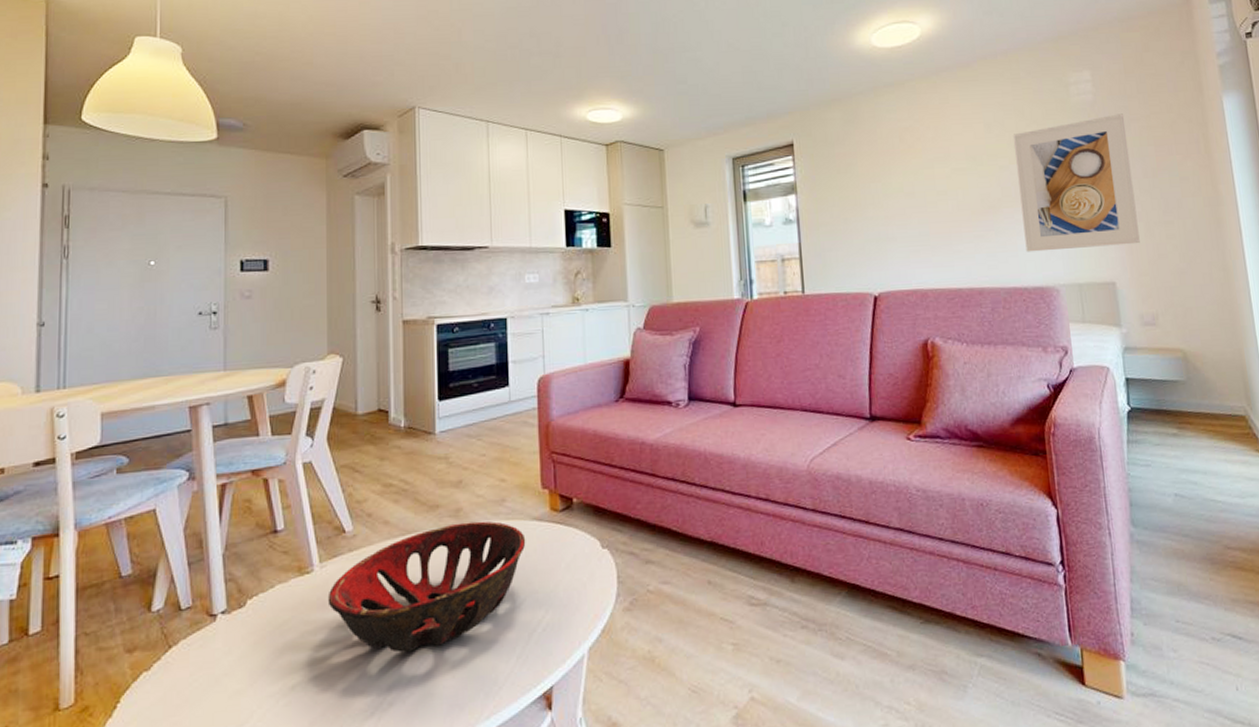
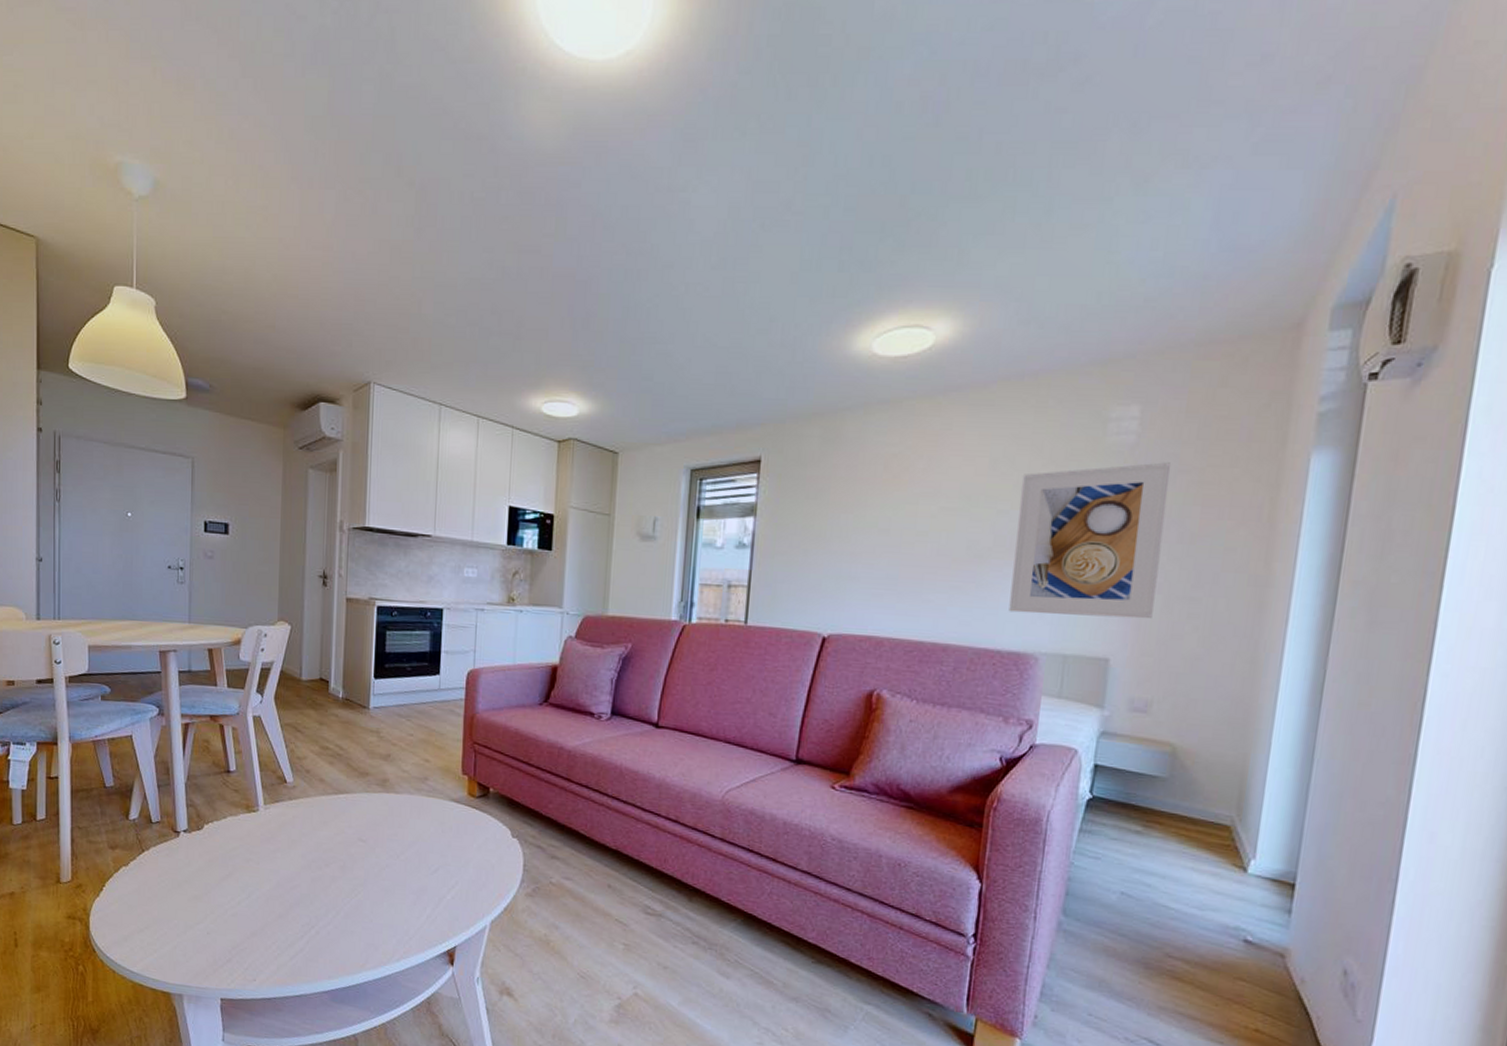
decorative bowl: present [327,521,526,653] -> none [269,791,444,893]

